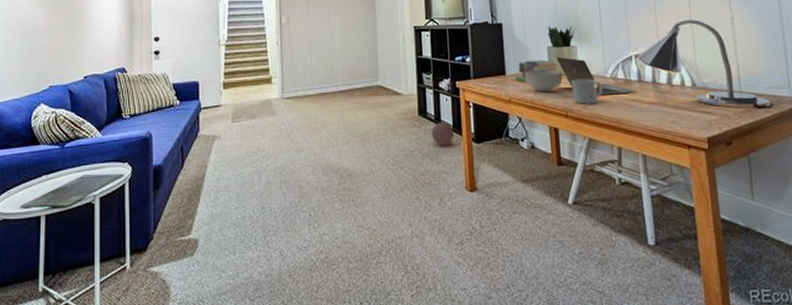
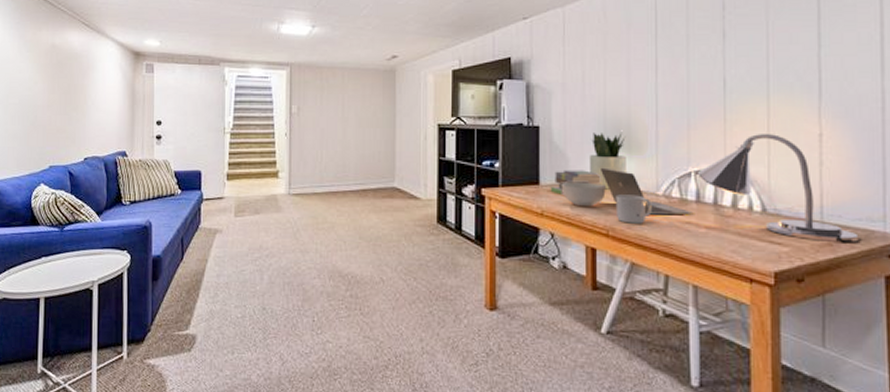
magazine: present [20,173,124,209] -> none [20,260,123,291]
ball: present [432,122,455,146] -> none [451,232,476,259]

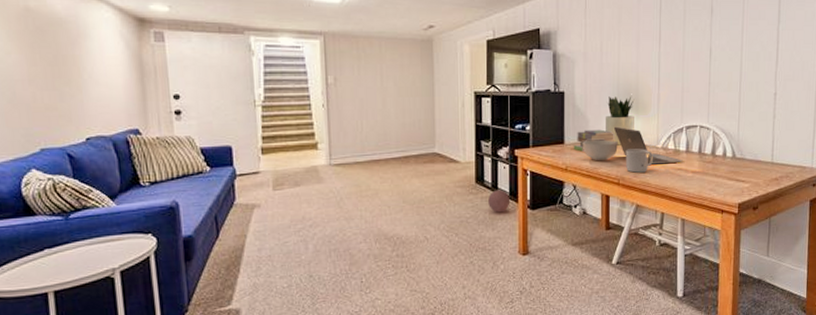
ball: none [451,232,476,259] -> present [488,190,511,213]
table lamp: present [698,134,859,244] -> none [688,94,795,178]

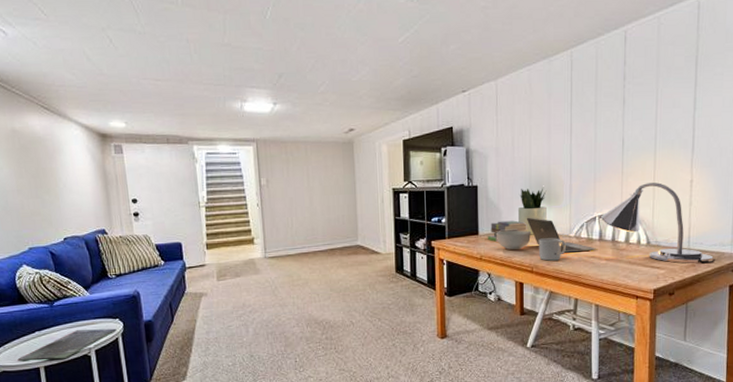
magazine: none [19,245,148,286] -> present [17,328,117,362]
ball: present [488,190,511,213] -> none [408,278,429,300]
table lamp: none [688,94,795,178] -> present [601,182,714,264]

